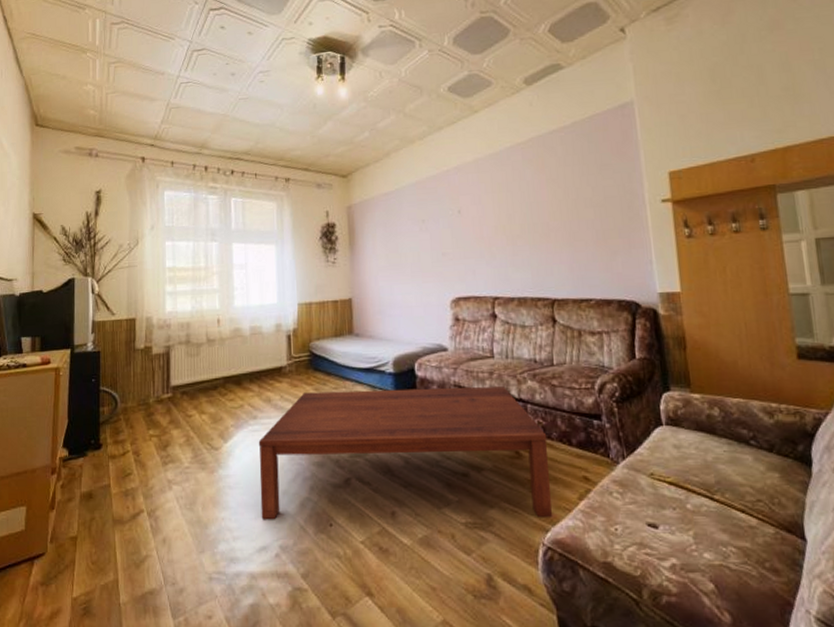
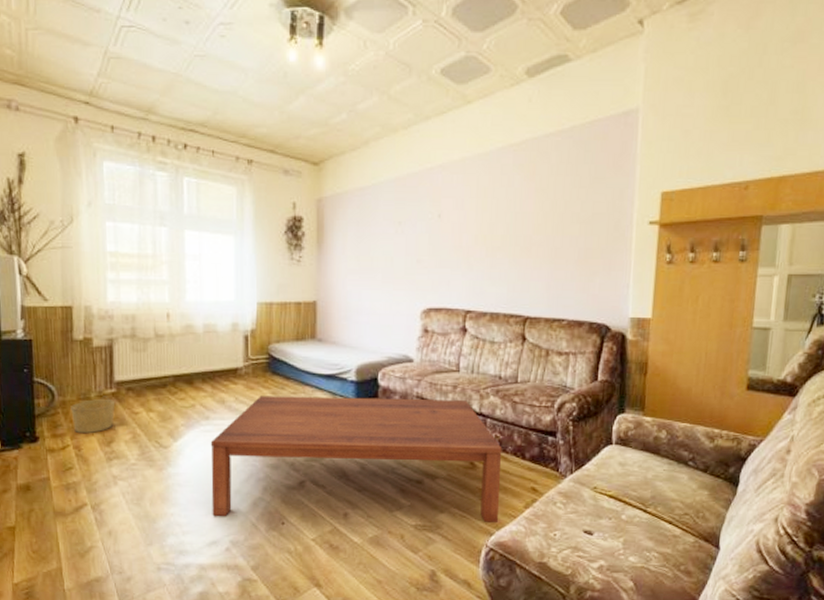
basket: none [131,400,171,439] -> present [70,396,116,434]

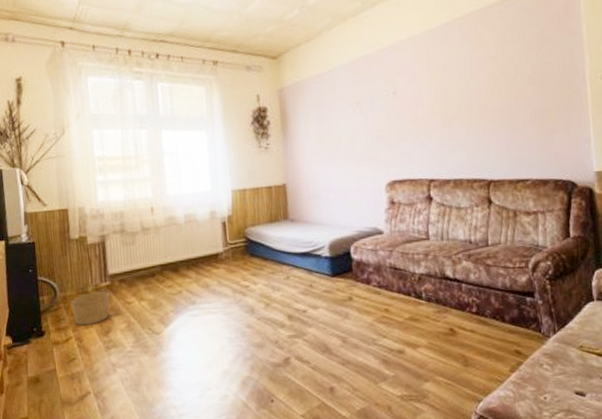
coffee table: present [210,396,502,522] -> none [198,267,485,397]

